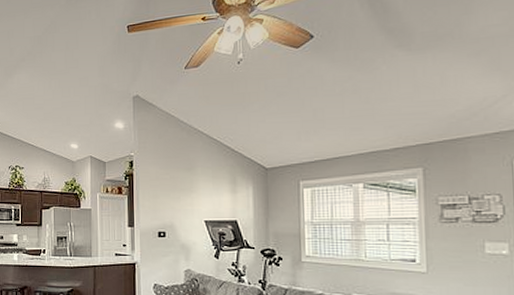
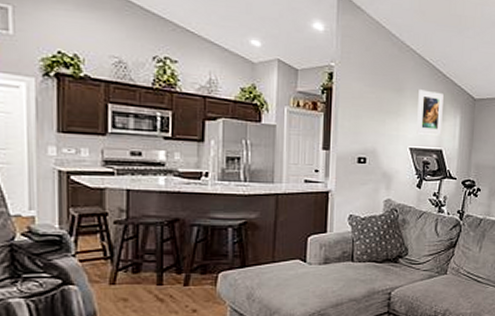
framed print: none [209,166,235,207] -> present [417,89,444,135]

